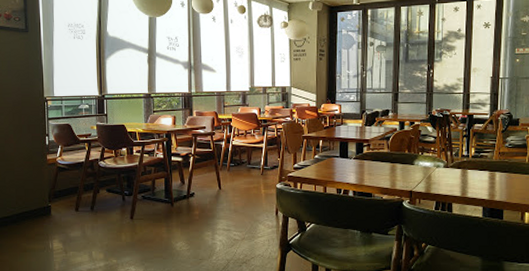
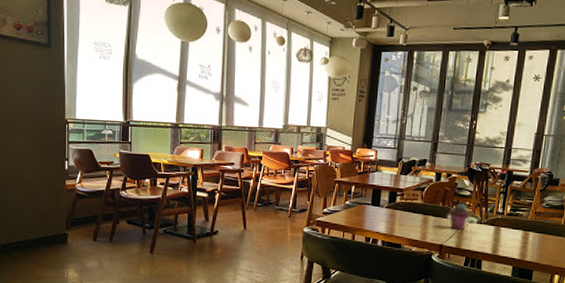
potted succulent: none [415,150,436,175] -> present [448,204,470,230]

